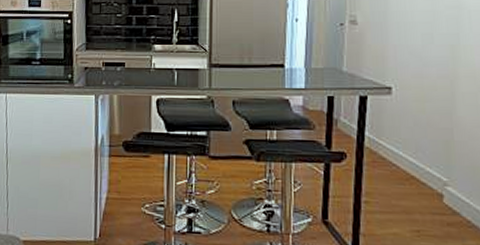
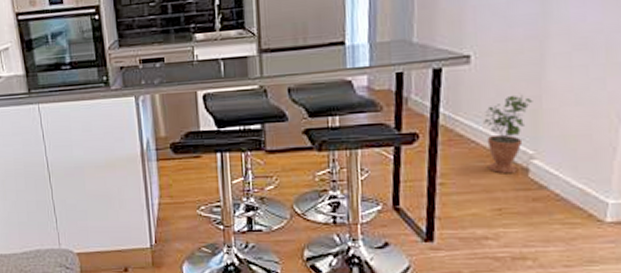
potted plant: none [403,125,445,198] -> present [484,94,533,174]

